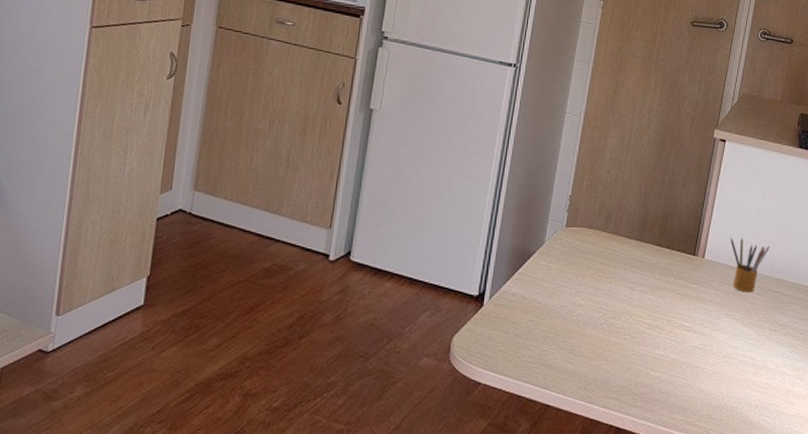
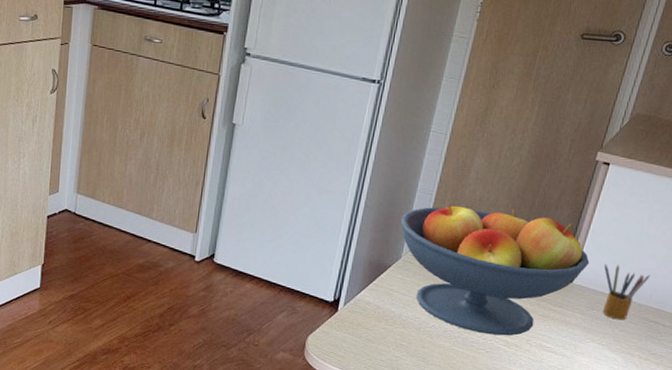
fruit bowl: none [542,185,717,318] -> present [400,204,590,336]

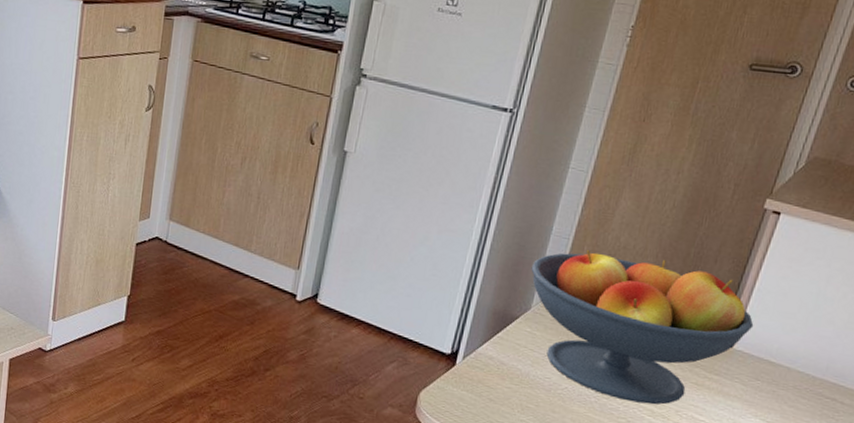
pencil box: present [602,263,650,320] -> none [768,327,827,395]

